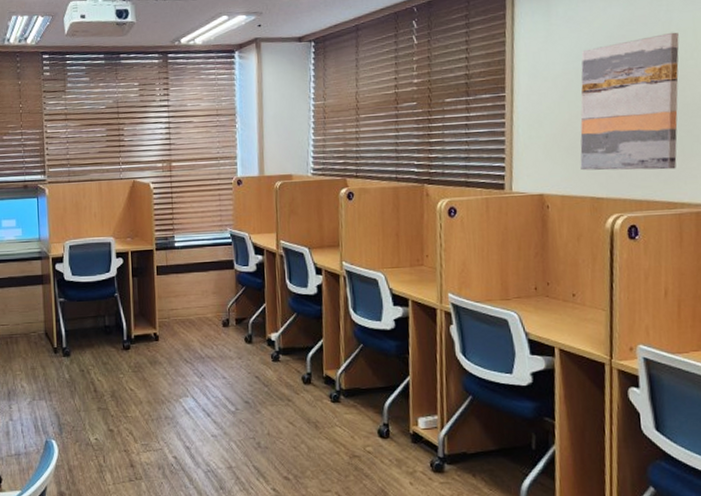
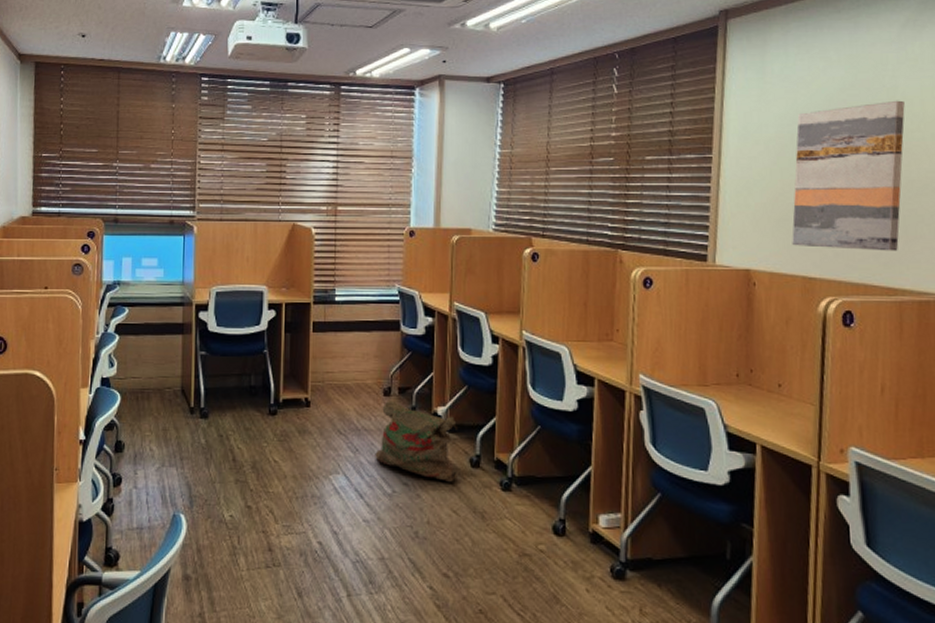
bag: none [218,331,293,399] -> present [375,401,459,483]

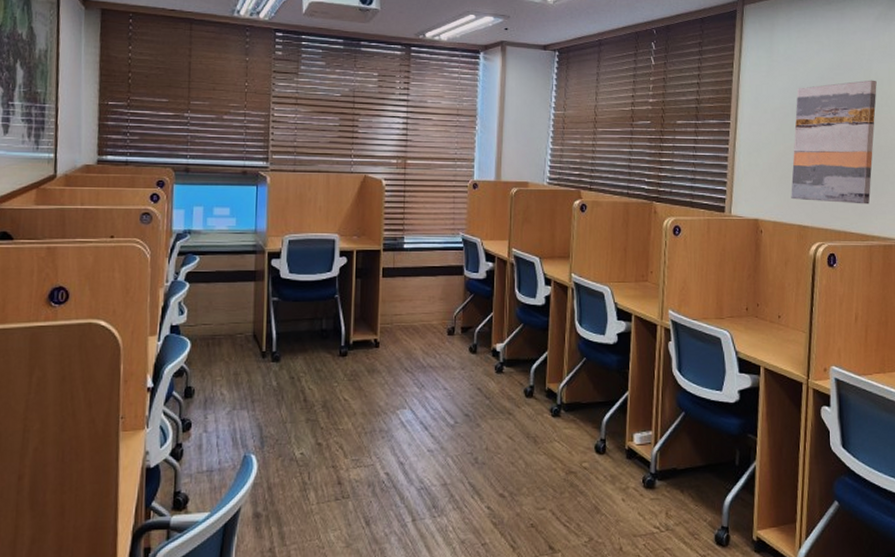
bag: present [375,401,459,483] -> none [439,340,515,412]

